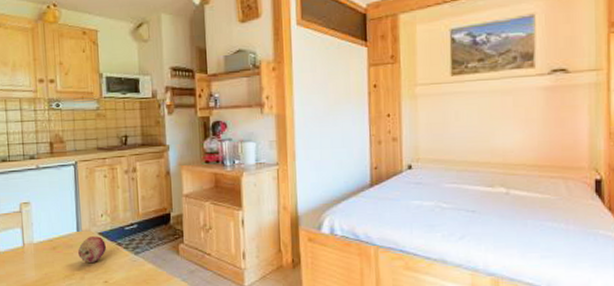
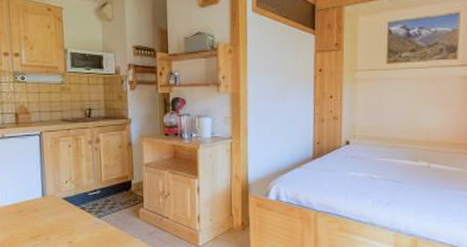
fruit: present [78,236,106,263] -> none [43,201,70,225]

